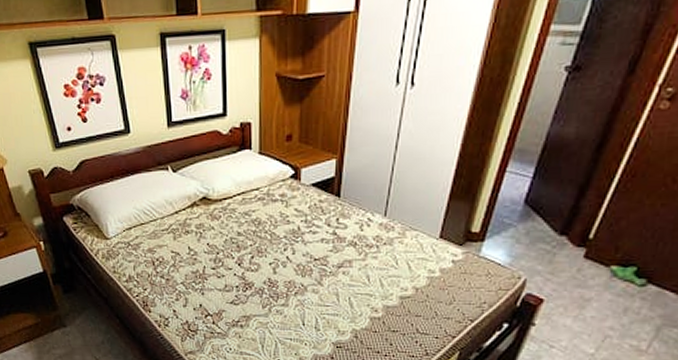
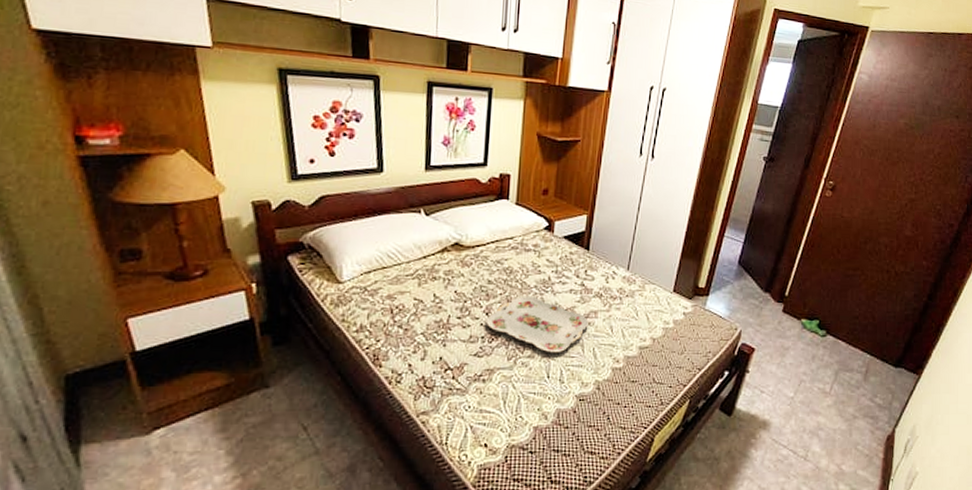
serving tray: none [239,246,343,302] -> present [486,295,589,353]

